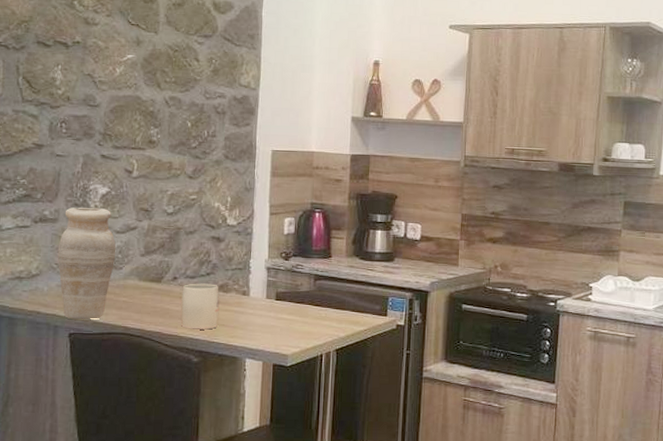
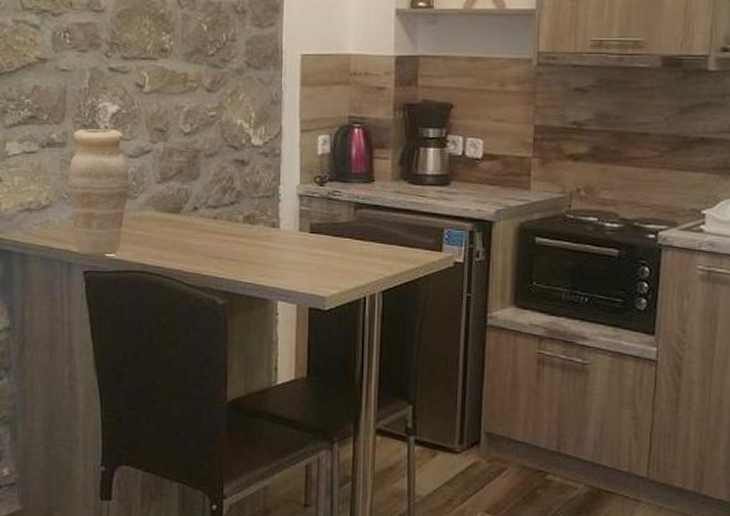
mug: present [180,283,220,330] -> none [203,214,246,268]

